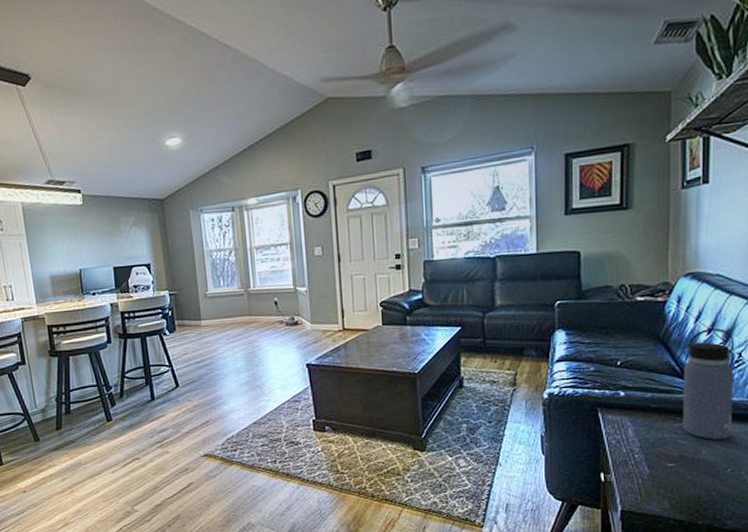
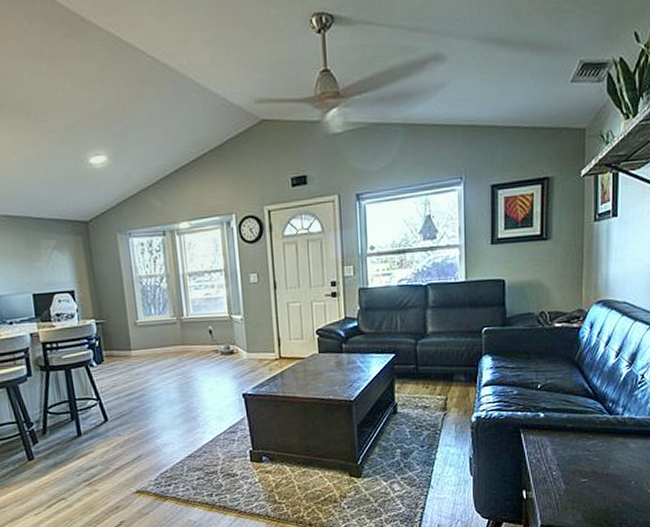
water bottle: present [683,328,735,440] -> none [594,352,639,455]

